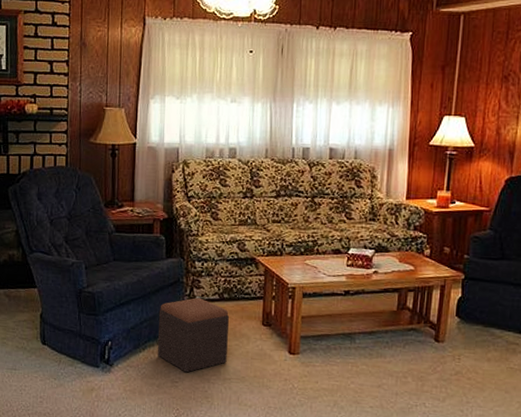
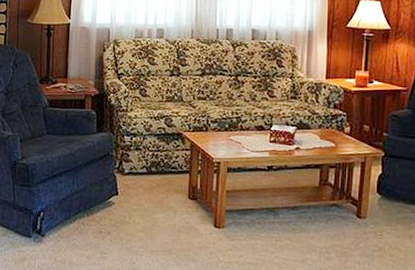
footstool: present [157,298,229,373] -> none [88,171,156,244]

